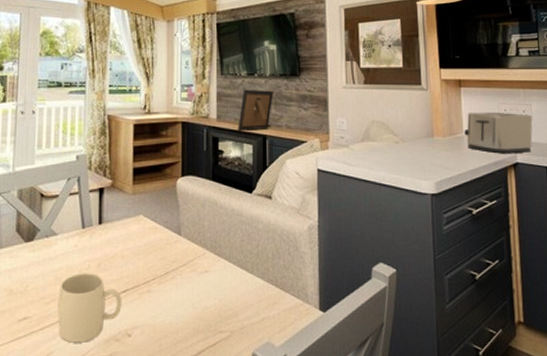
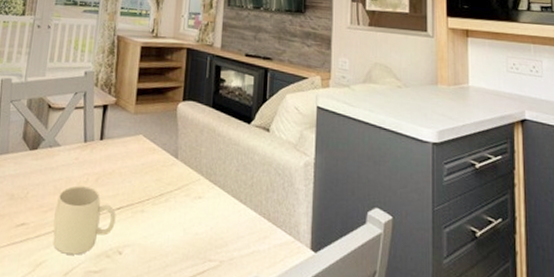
picture frame: present [238,89,273,132] -> none [240,21,278,63]
toaster: present [464,112,533,154] -> none [470,63,543,110]

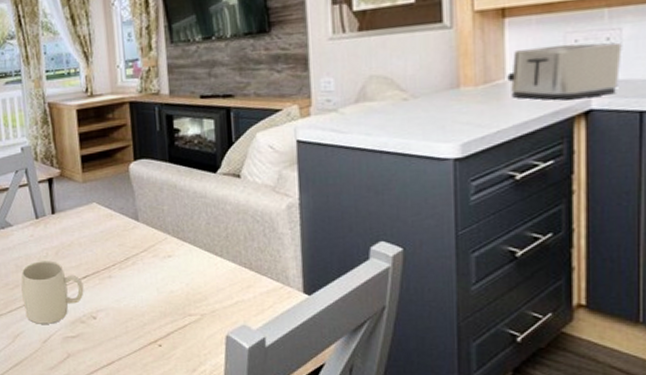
toaster: none [470,63,543,110] -> present [507,42,622,101]

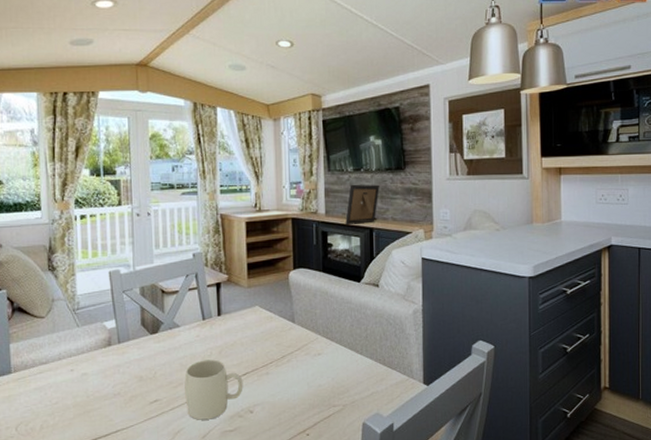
picture frame: none [195,54,237,107] -> present [345,184,379,226]
toaster: present [507,42,622,101] -> none [562,197,629,237]

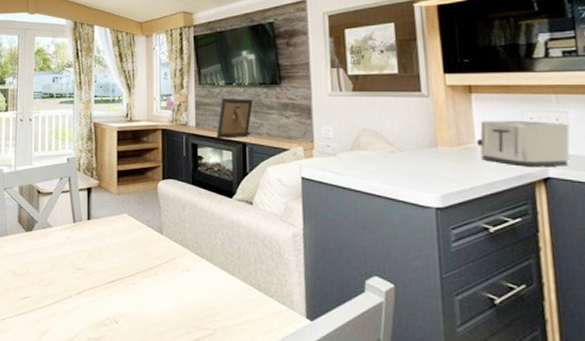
mug: present [184,359,243,420] -> none [54,262,109,324]
toaster: none [562,197,629,237] -> present [476,120,570,167]

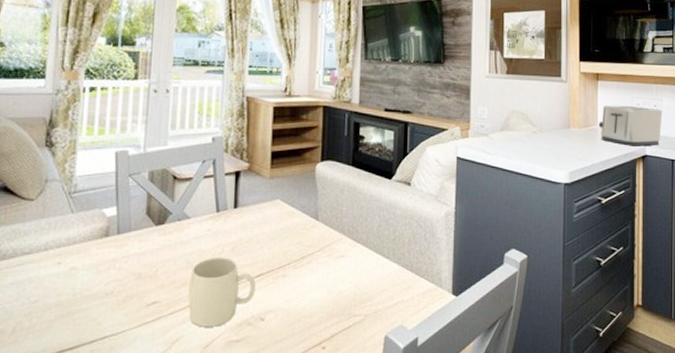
mug: none [54,262,109,324] -> present [188,257,256,327]
picture frame: present [216,98,253,139] -> none [380,74,417,118]

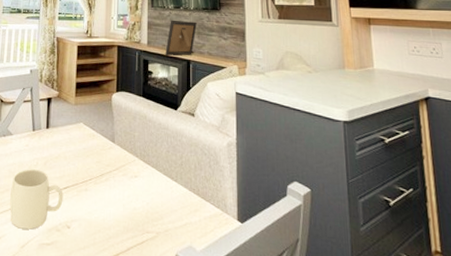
picture frame: none [380,74,417,118] -> present [165,20,197,56]
toaster: present [599,105,663,147] -> none [374,47,444,88]

